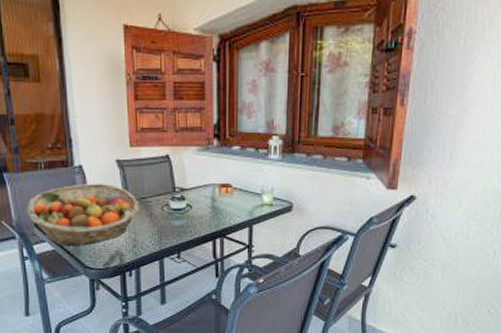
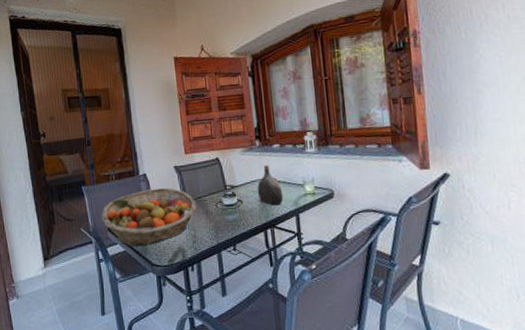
water jug: none [209,168,238,214] -> present [257,165,284,206]

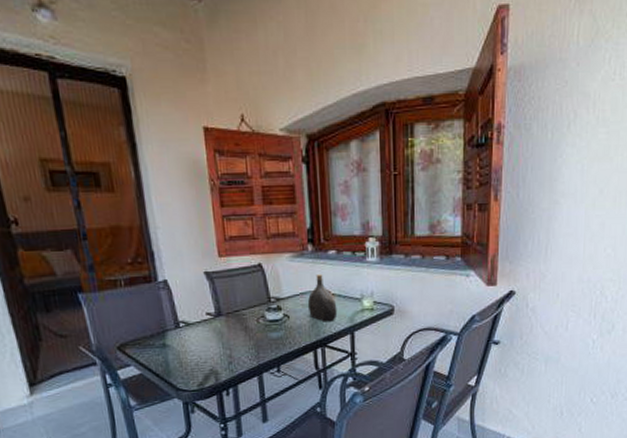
fruit basket: present [101,187,197,247] -> none [107,297,233,369]

